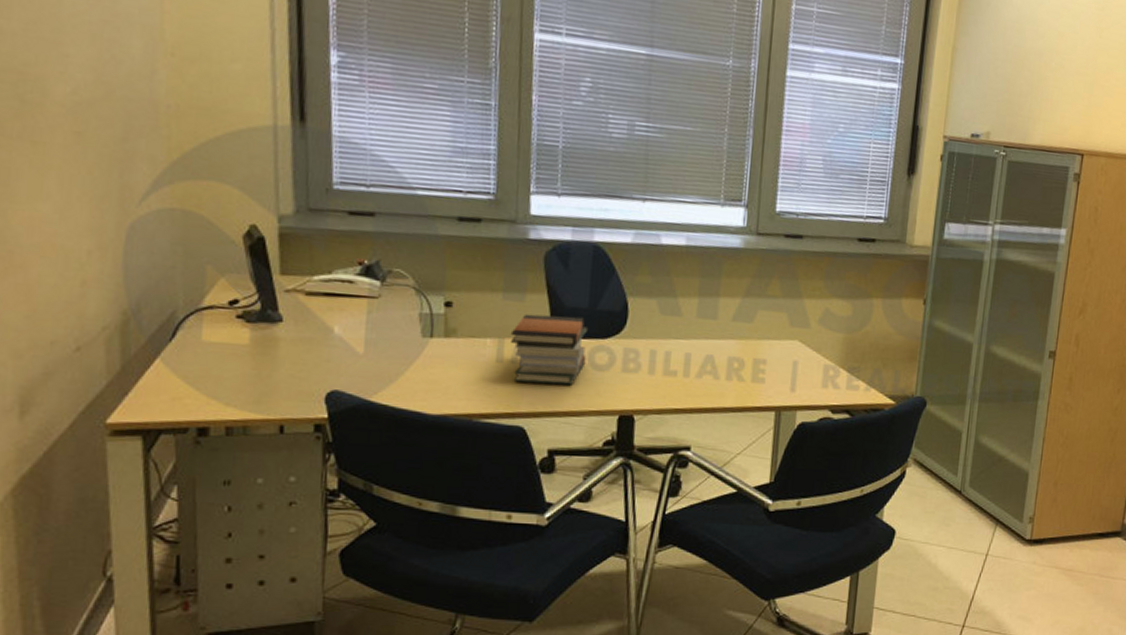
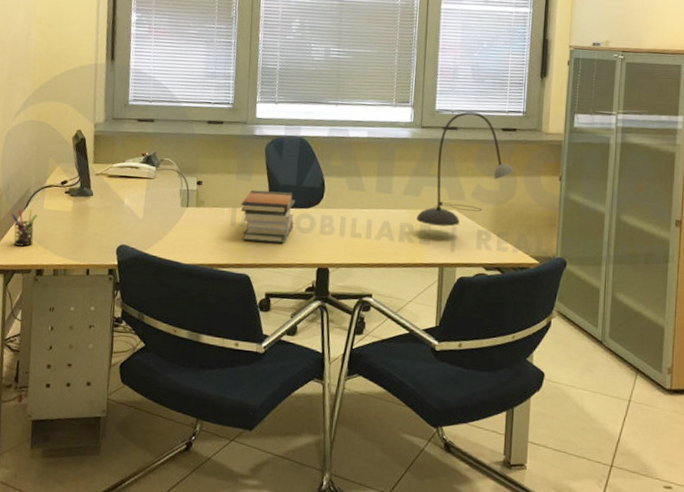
pen holder: none [145,341,193,396] -> present [10,209,38,247]
desk lamp: none [748,215,872,361] -> present [416,111,515,227]

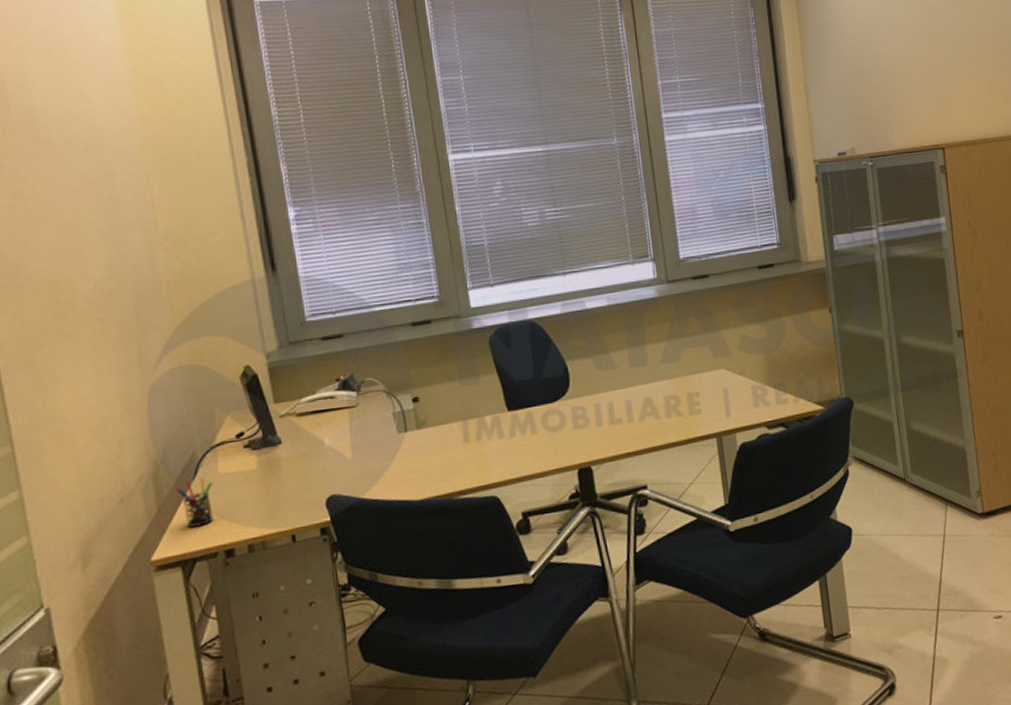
book stack: present [240,189,295,244] -> none [471,387,541,456]
desk lamp: present [416,111,515,227] -> none [681,253,780,392]

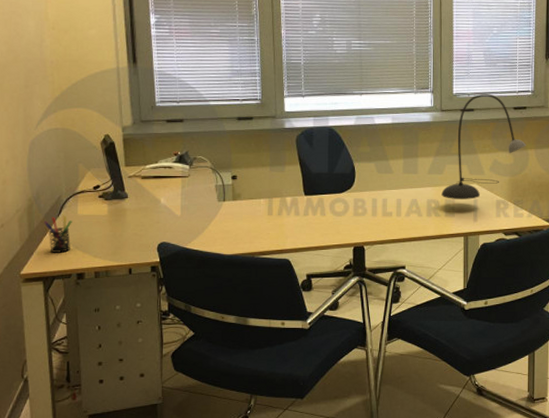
desk lamp: none [681,253,780,392] -> present [441,94,527,199]

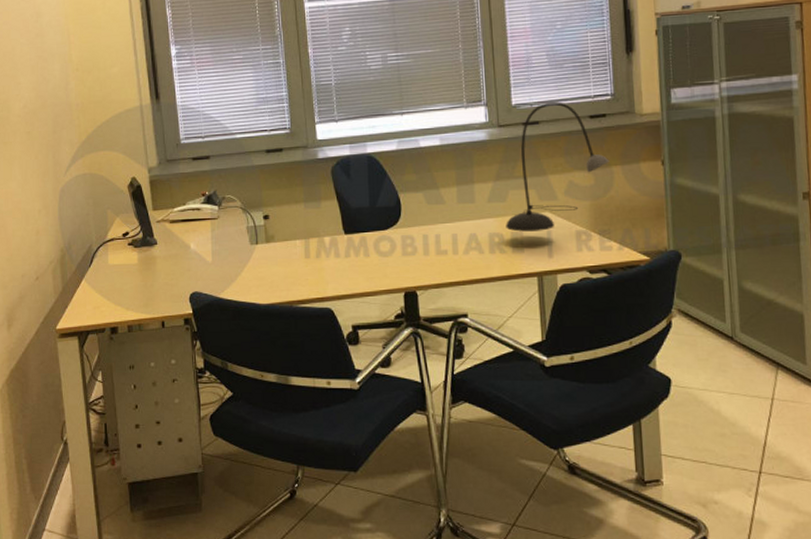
pen holder: present [43,216,72,253] -> none [76,266,104,306]

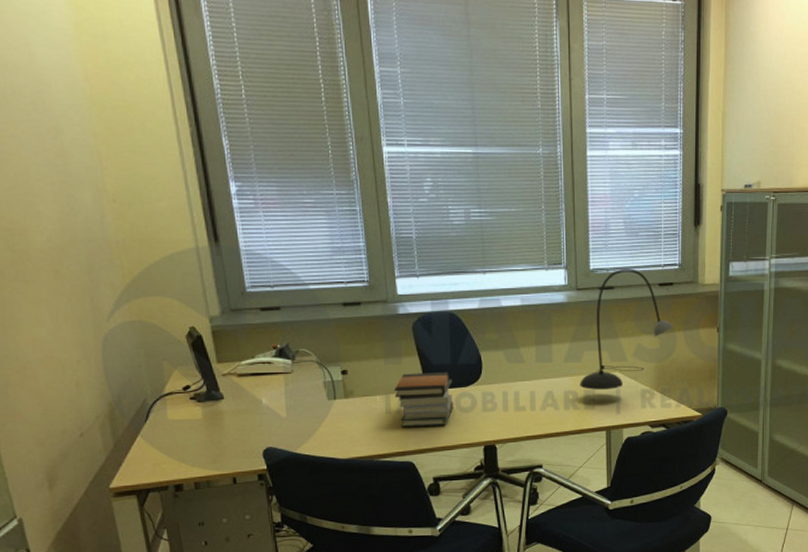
book stack: none [313,215,373,272] -> present [394,371,454,427]

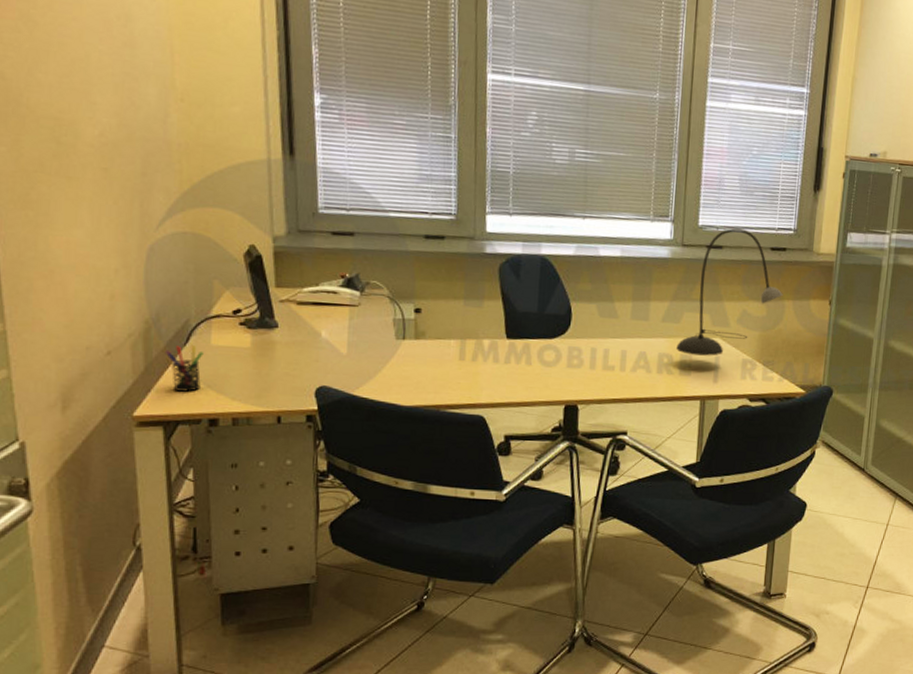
pen holder: none [129,421,164,463] -> present [164,345,204,392]
book stack: present [394,371,454,427] -> none [470,318,537,379]

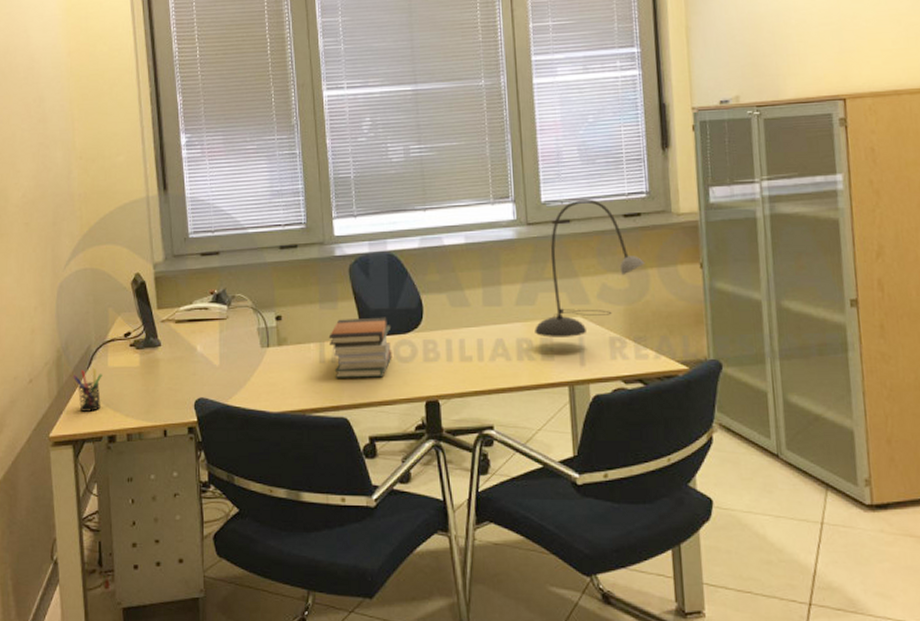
book stack: none [470,318,537,379] -> present [328,317,392,378]

